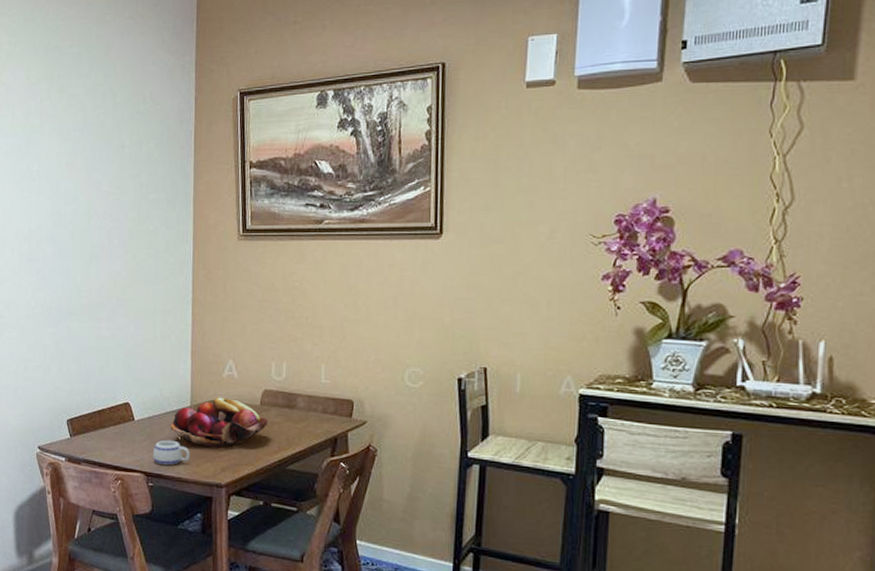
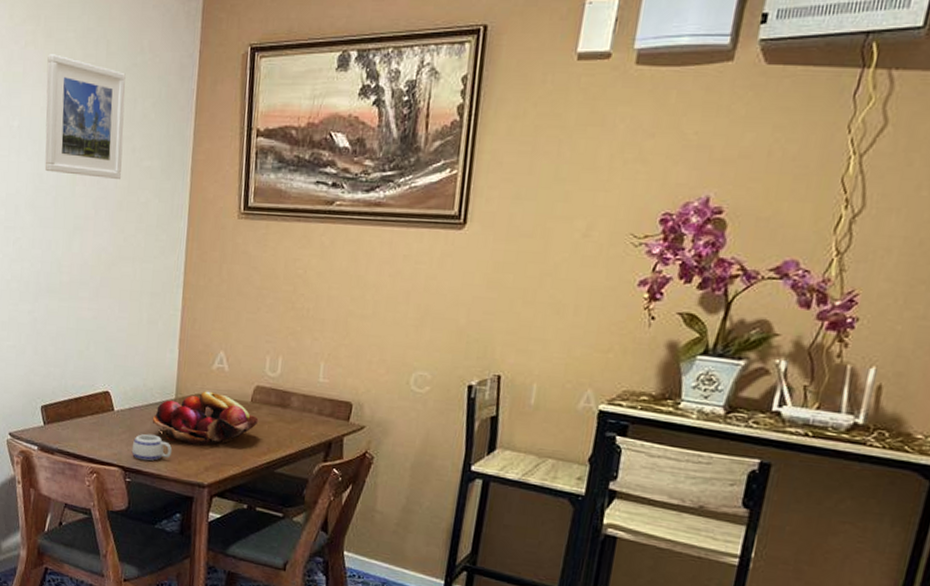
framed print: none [61,107,132,211] -> present [44,54,126,179]

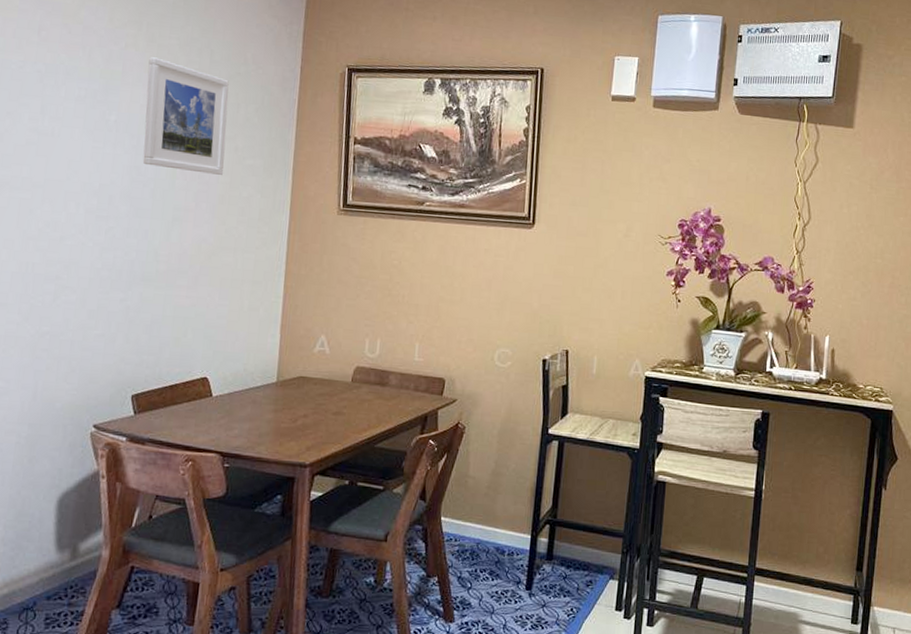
mug: present [131,433,173,461] -> none [230,417,274,445]
fruit basket: present [152,391,259,446] -> none [252,373,359,426]

